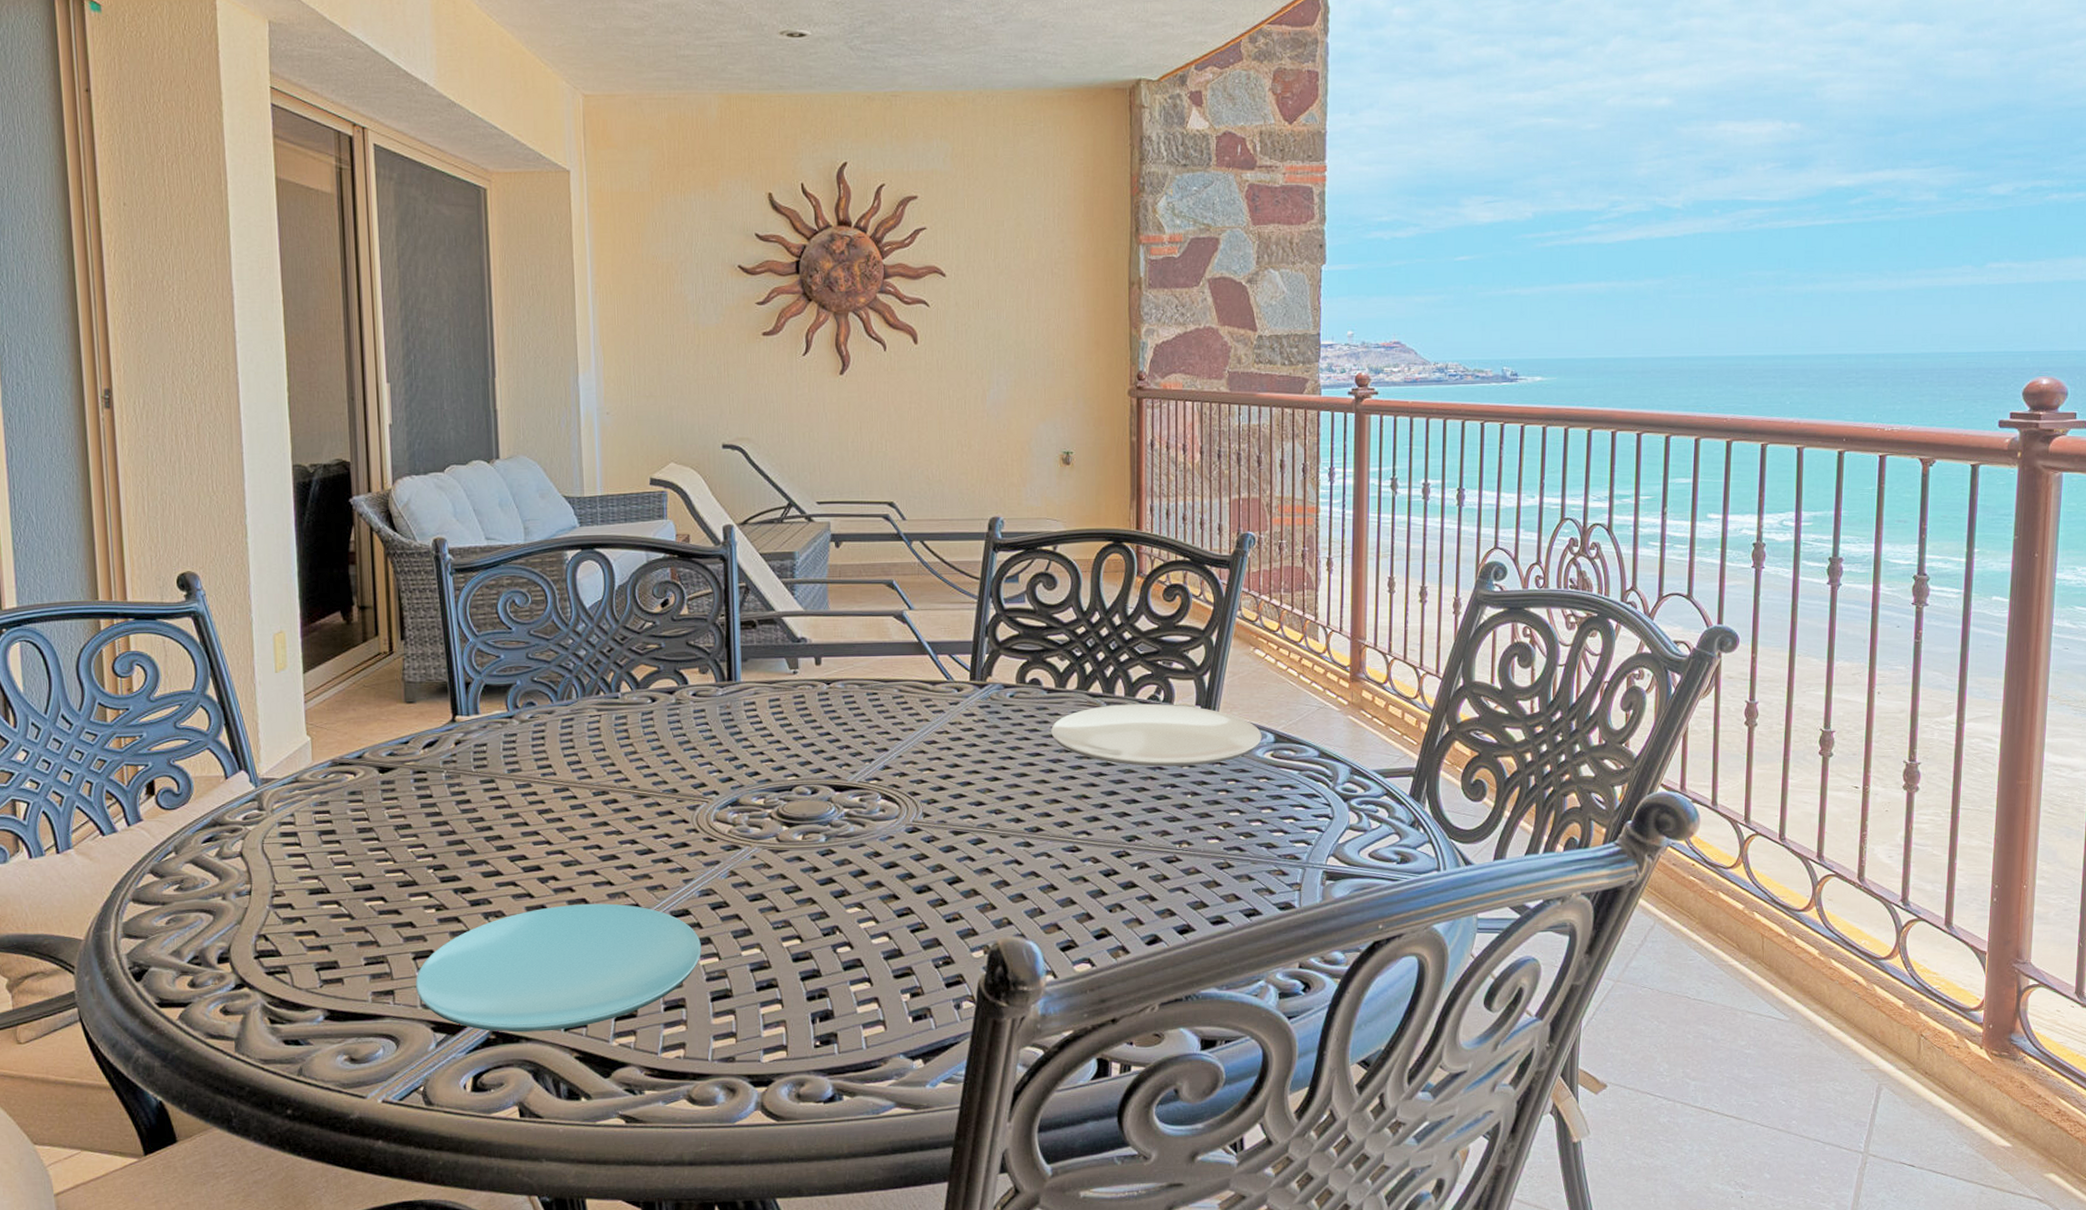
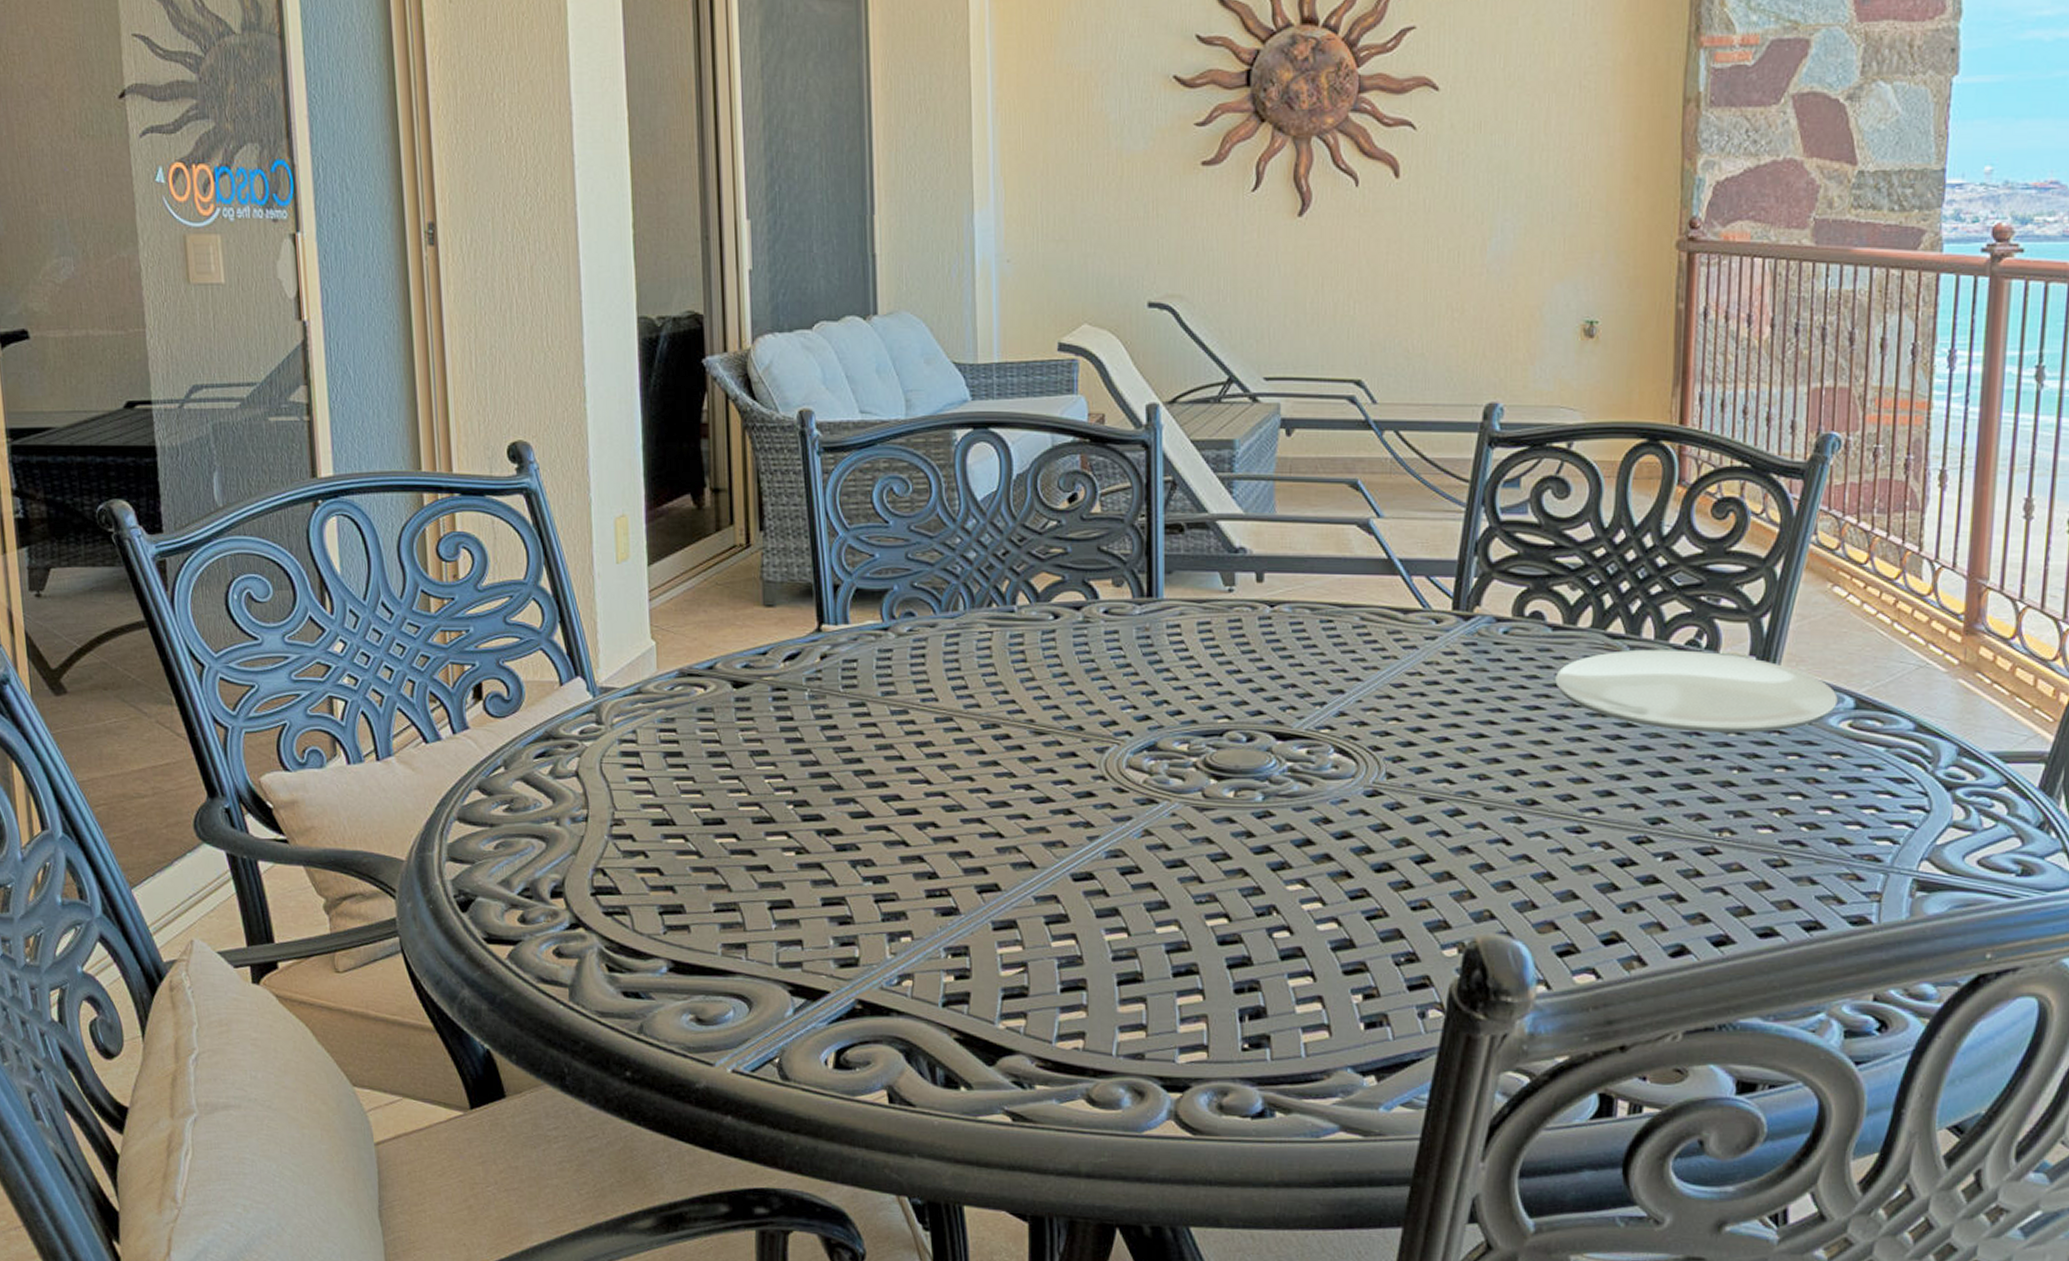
plate: present [416,903,701,1033] -> none [772,857,1107,1006]

